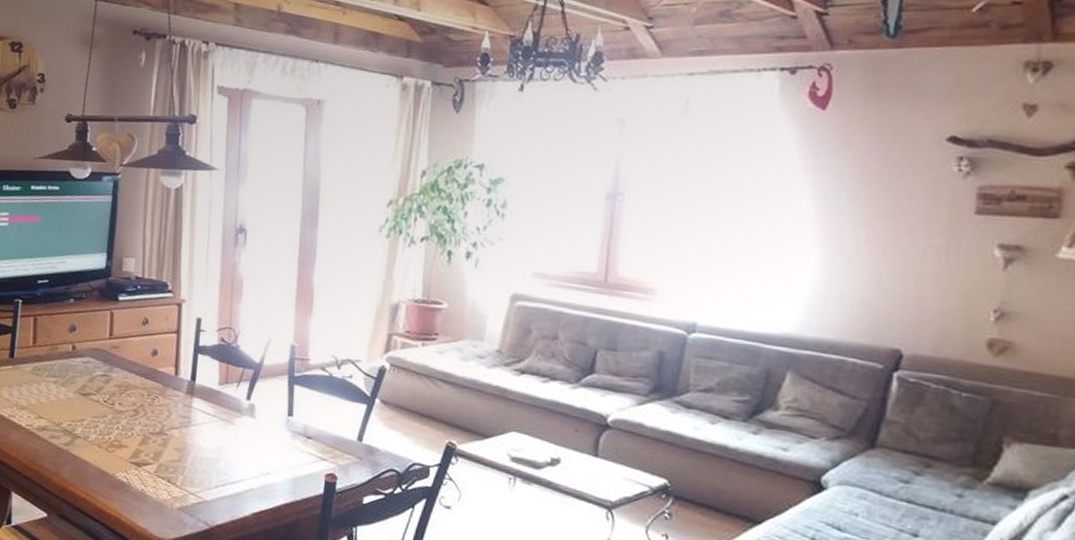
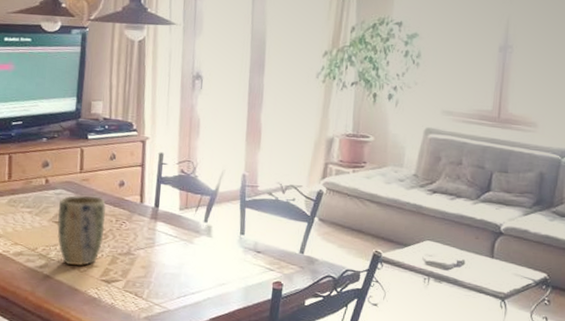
plant pot: none [84,364,137,445] -> present [57,195,106,266]

